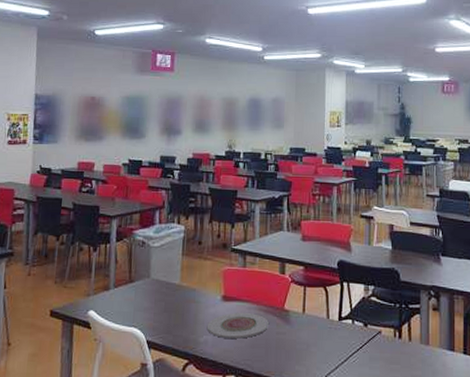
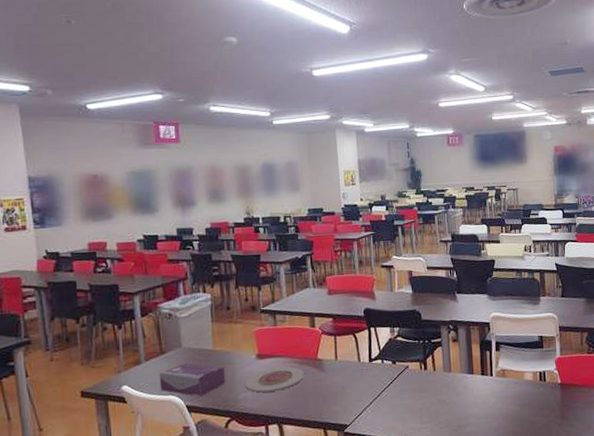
tissue box: none [124,295,189,333] -> present [159,363,225,397]

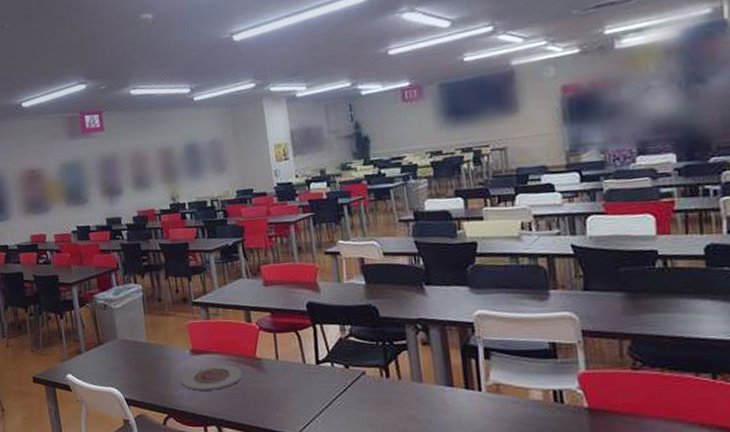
tissue box: present [159,363,225,397] -> none [98,355,161,390]

